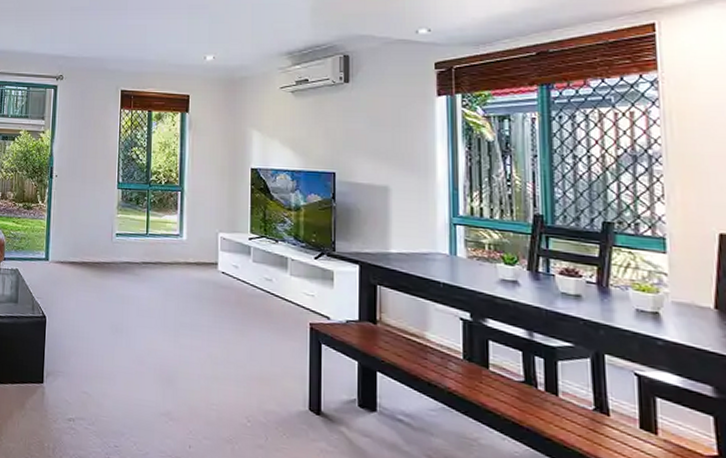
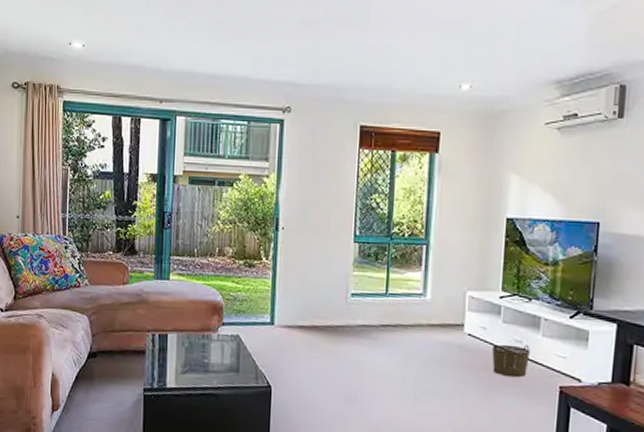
basket: none [245,282,280,313] -> present [492,344,530,377]

